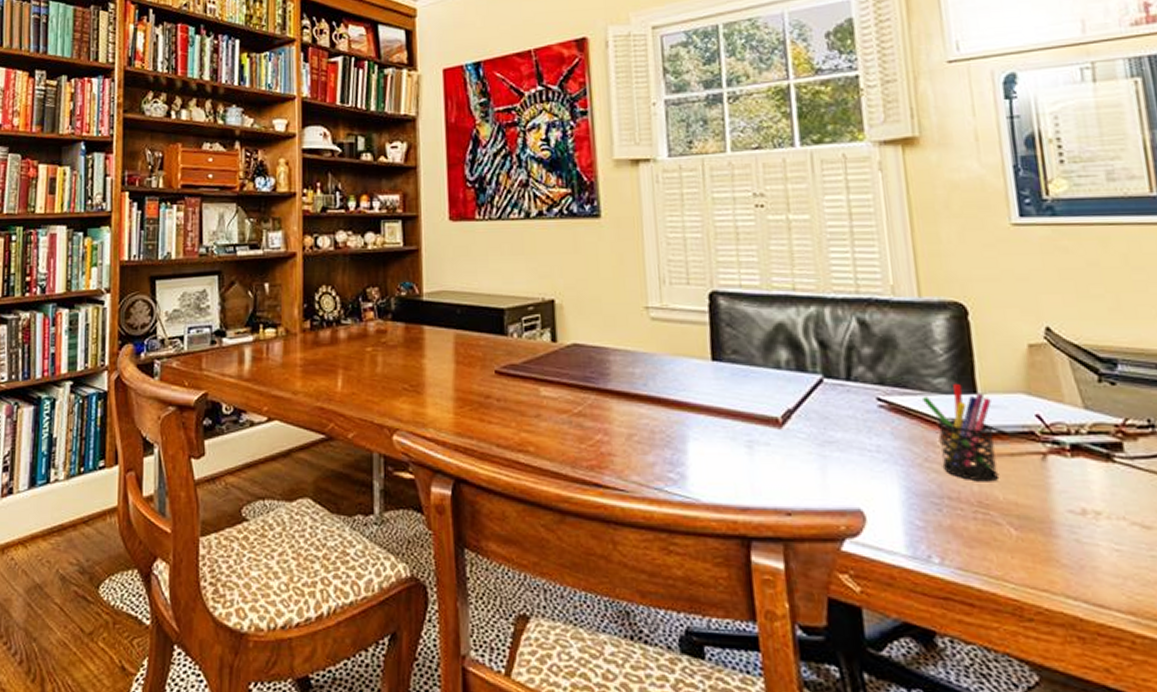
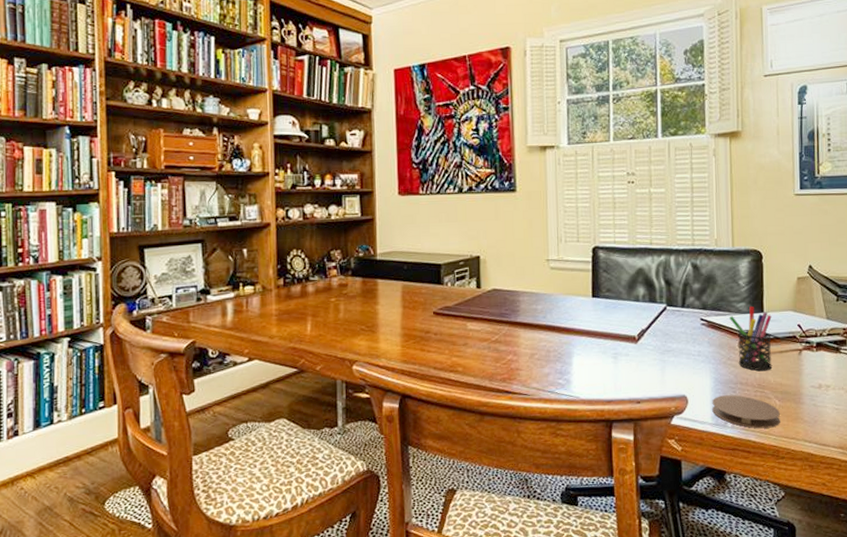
coaster: none [904,514,1021,571] -> present [712,395,780,429]

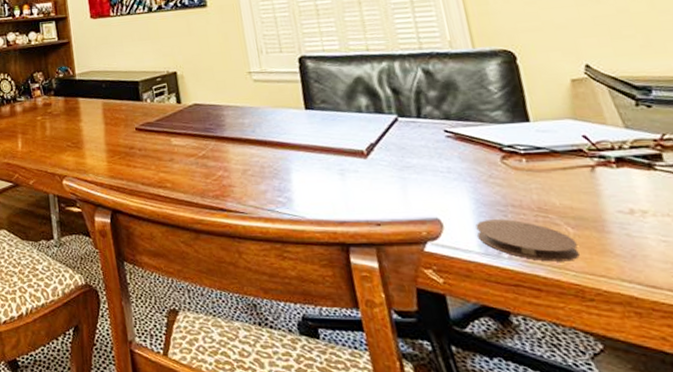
pen holder: present [729,306,772,371] -> none [482,114,554,192]

